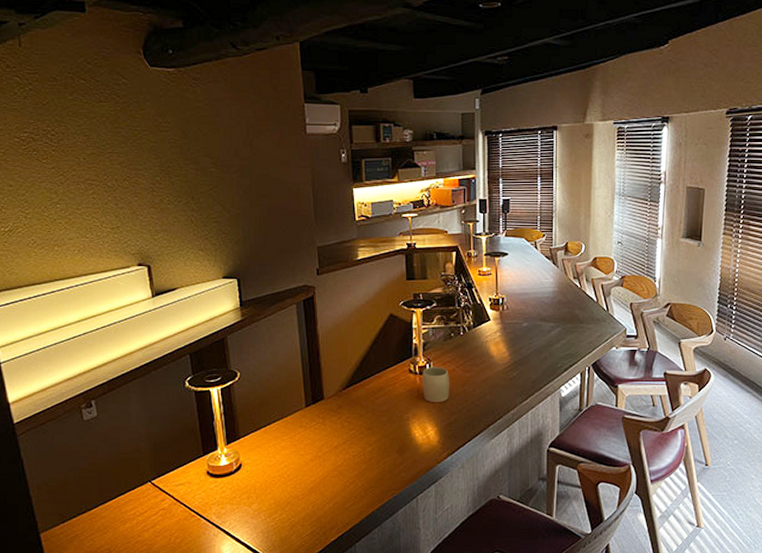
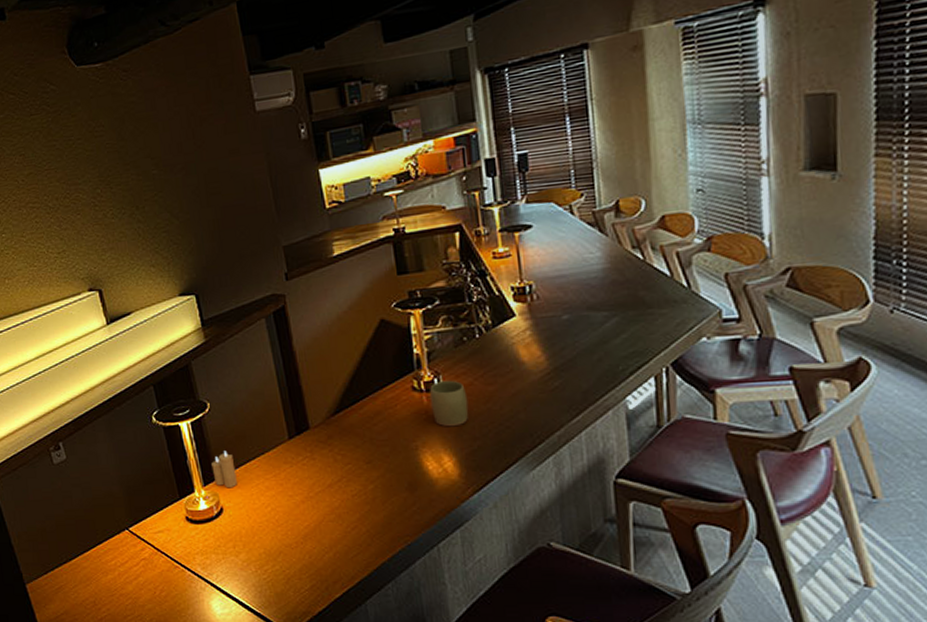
candle: none [236,414,257,447] -> present [211,450,237,488]

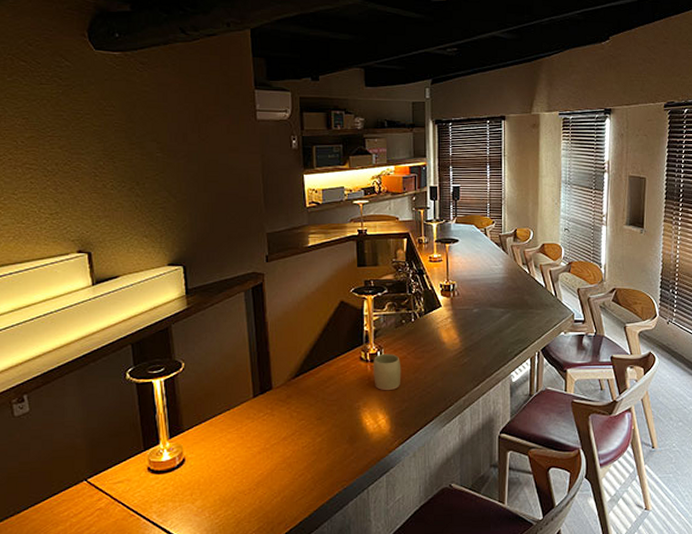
candle: present [211,450,237,488] -> none [179,406,202,441]

